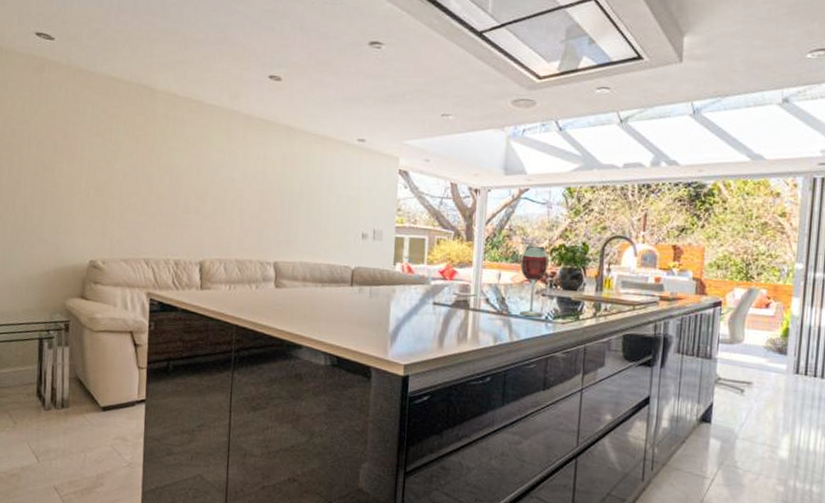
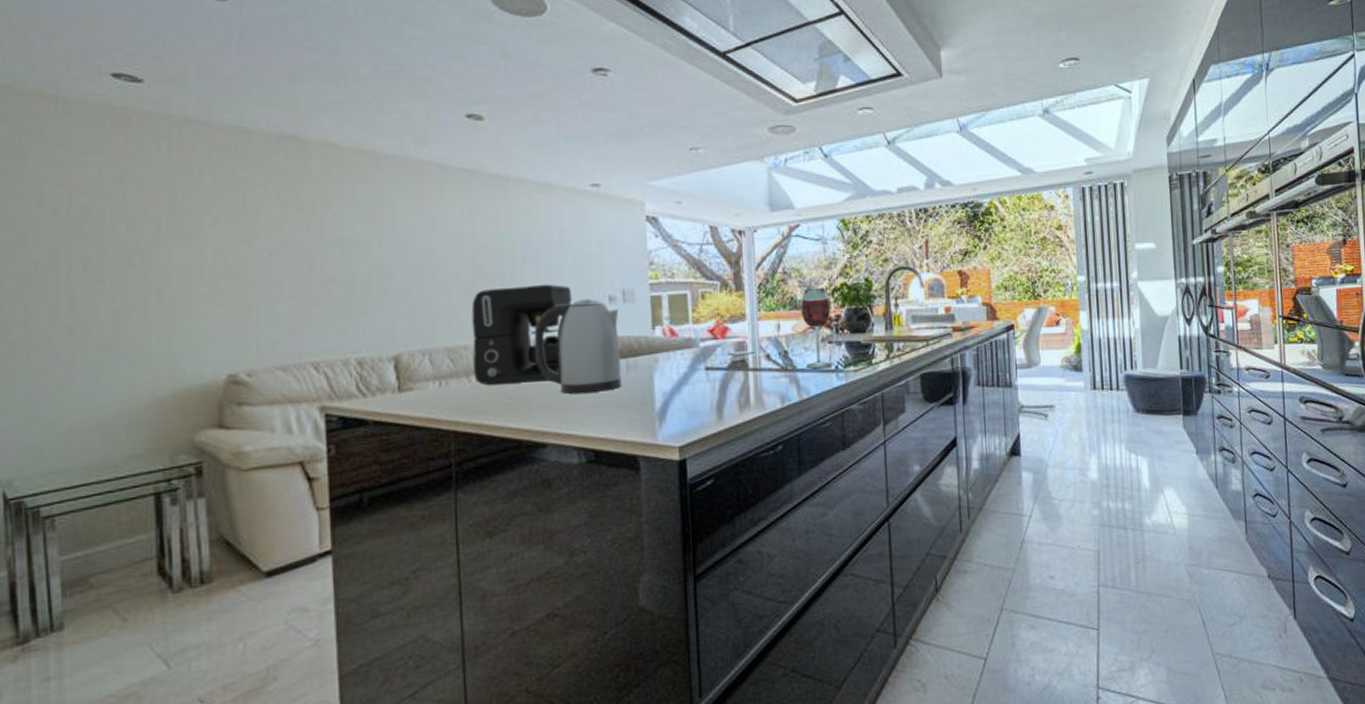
coffee maker: none [254,217,334,296] -> present [471,284,572,385]
kettle: none [300,233,369,311] -> present [534,298,622,394]

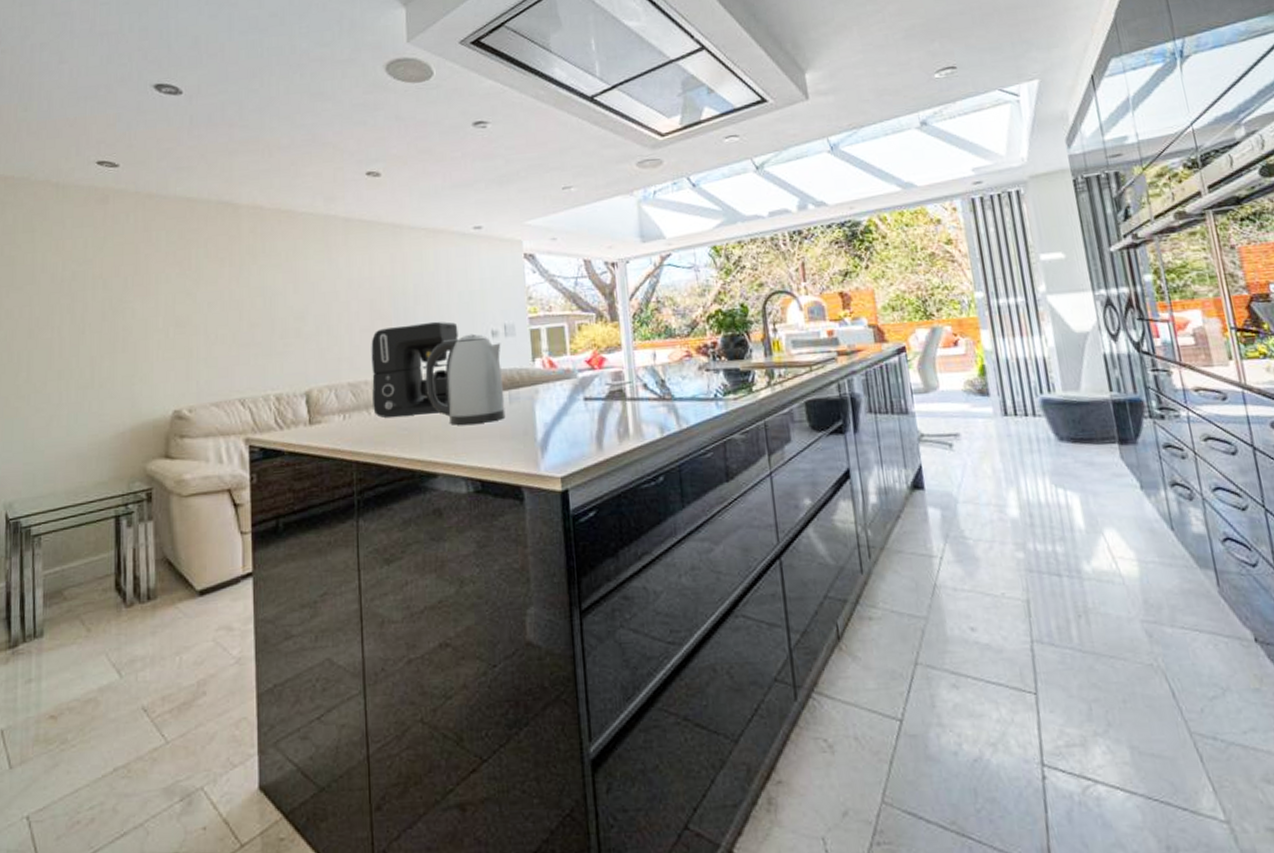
wineglass: present [800,287,831,369] -> none [675,315,710,397]

